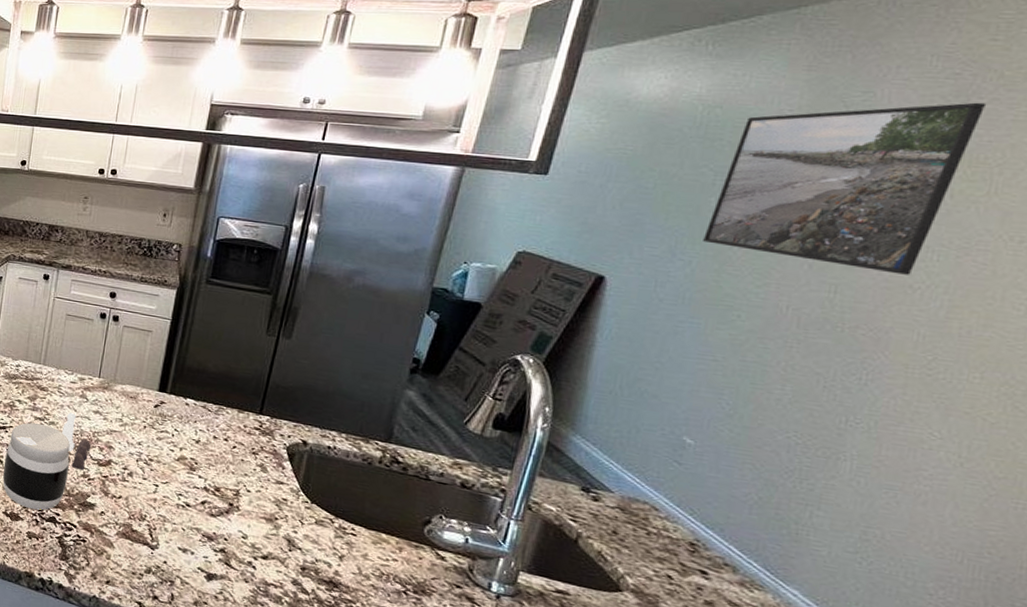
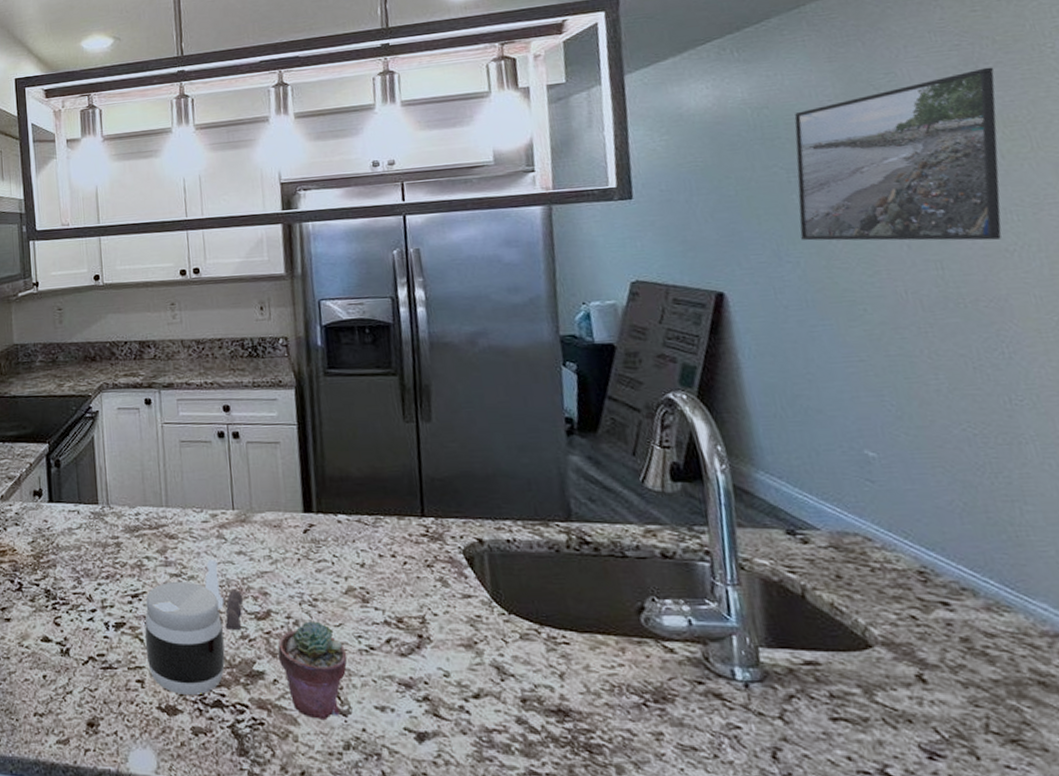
potted succulent: none [109,474,166,549] -> present [277,621,348,721]

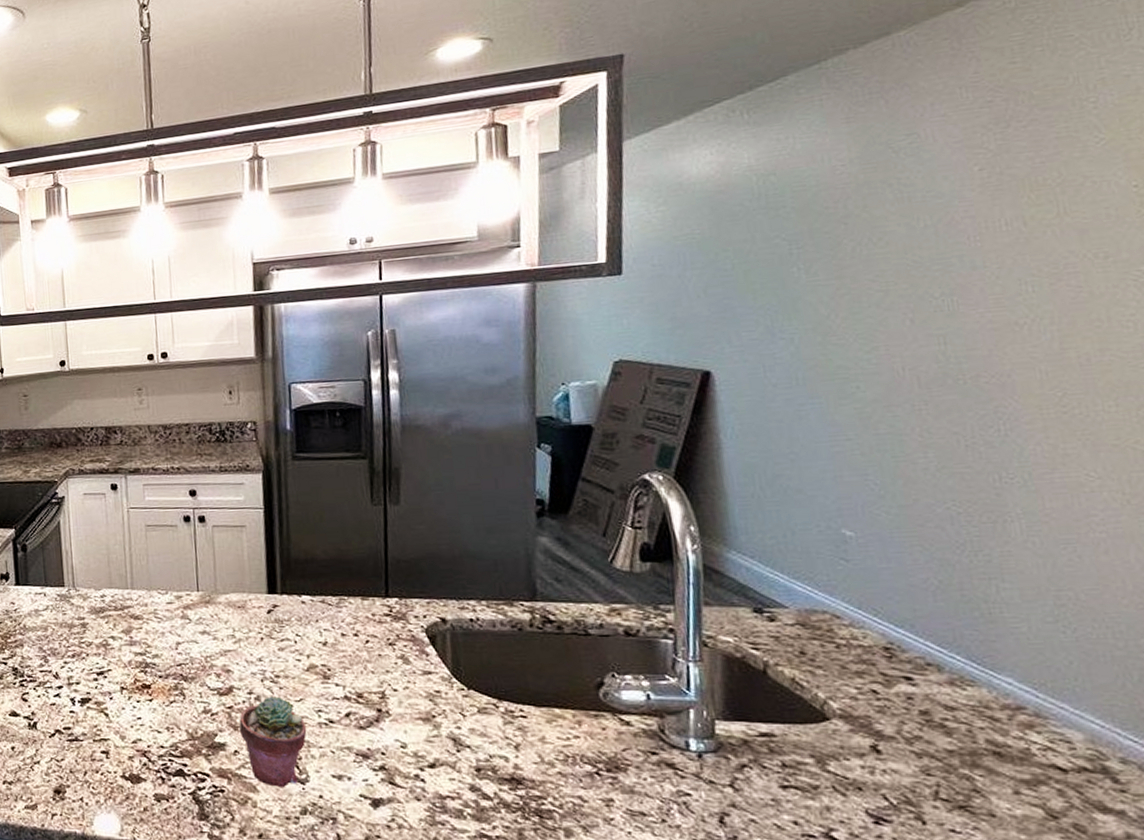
jar: present [144,581,225,696] -> none [109,659,188,766]
salt and pepper shaker set: present [204,559,244,630] -> none [169,639,207,705]
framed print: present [794,67,1002,241] -> none [797,125,1028,316]

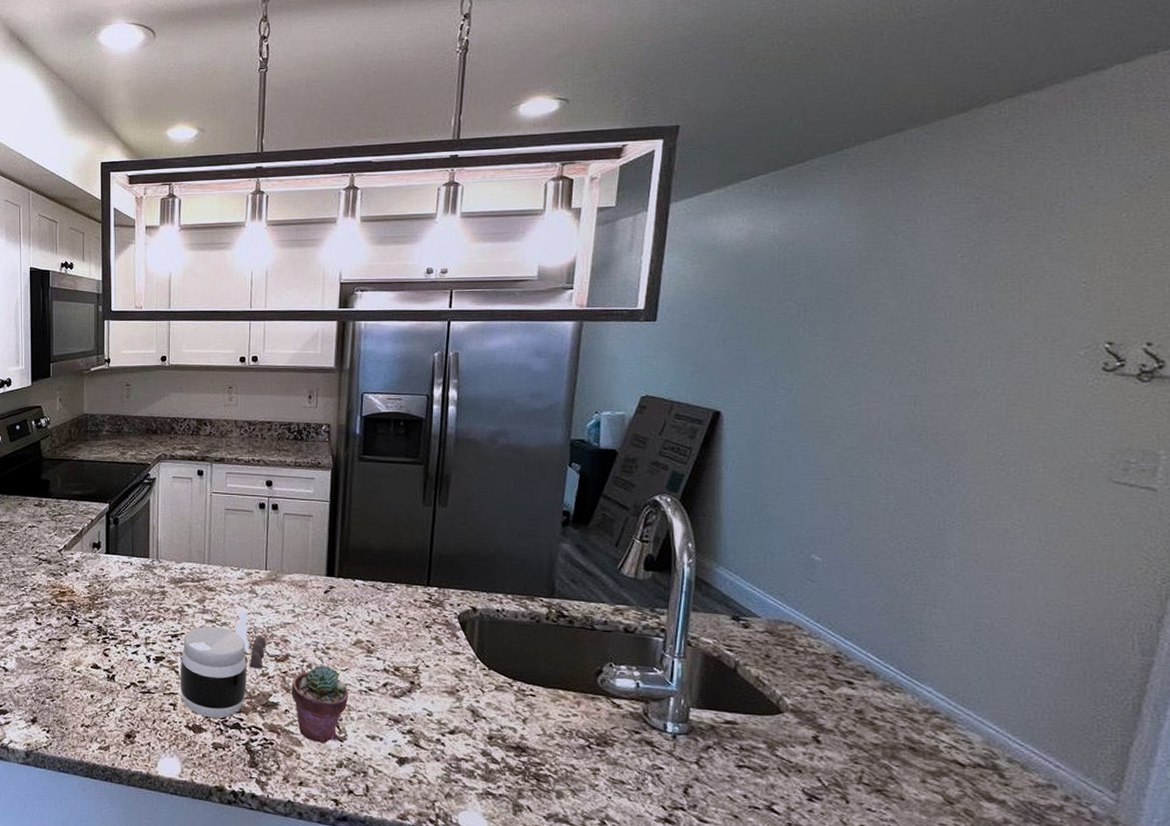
jar: none [109,659,188,766] -> present [180,626,247,719]
salt and pepper shaker set: none [169,639,207,705] -> present [235,610,267,668]

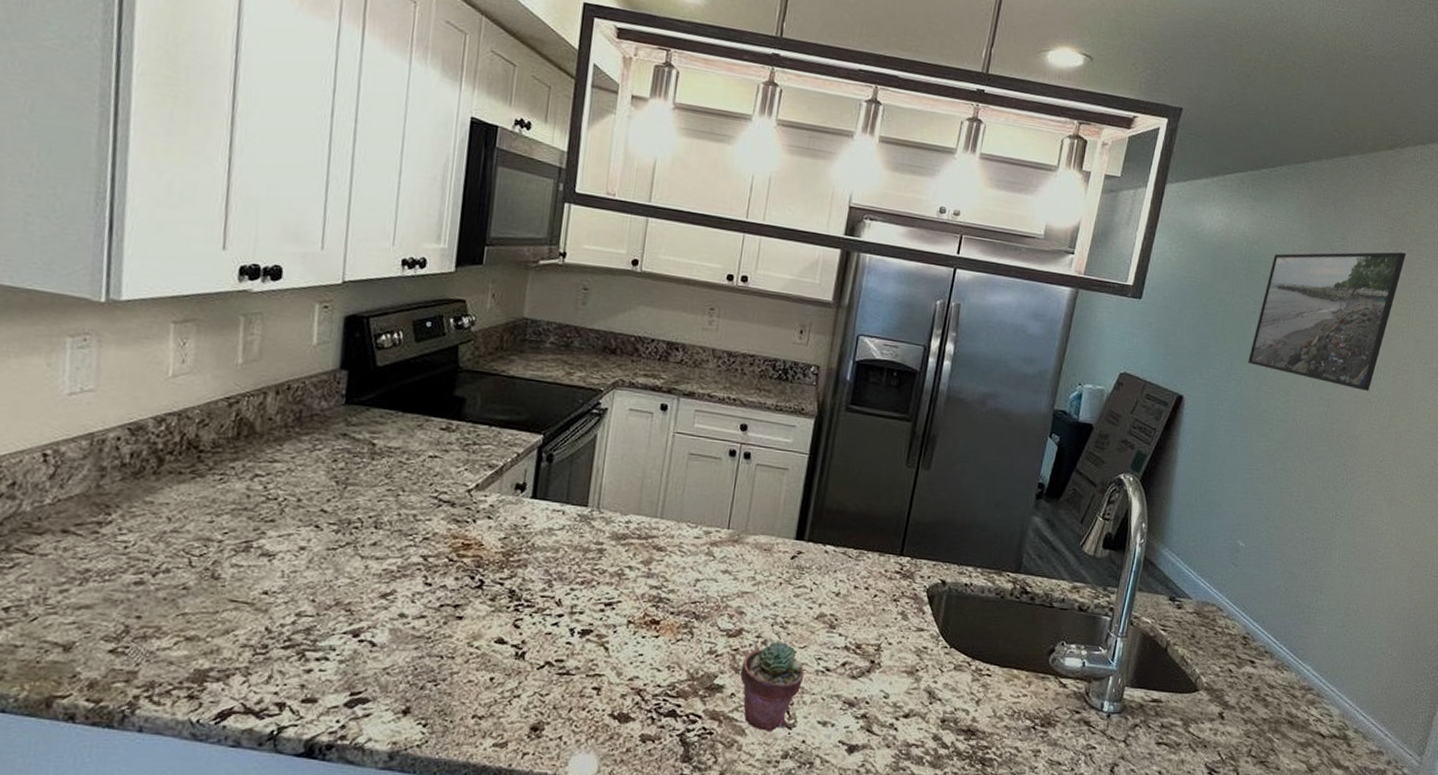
jar: present [180,626,247,719] -> none [608,593,694,705]
salt and pepper shaker set: present [235,610,267,668] -> none [684,575,720,645]
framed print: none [798,221,1005,381] -> present [1248,251,1407,391]

